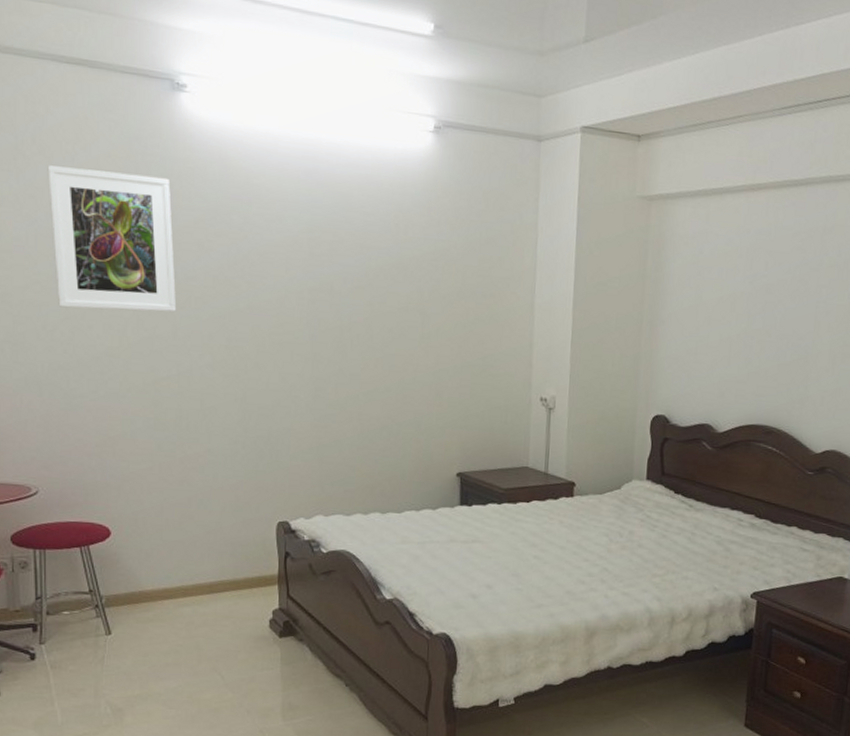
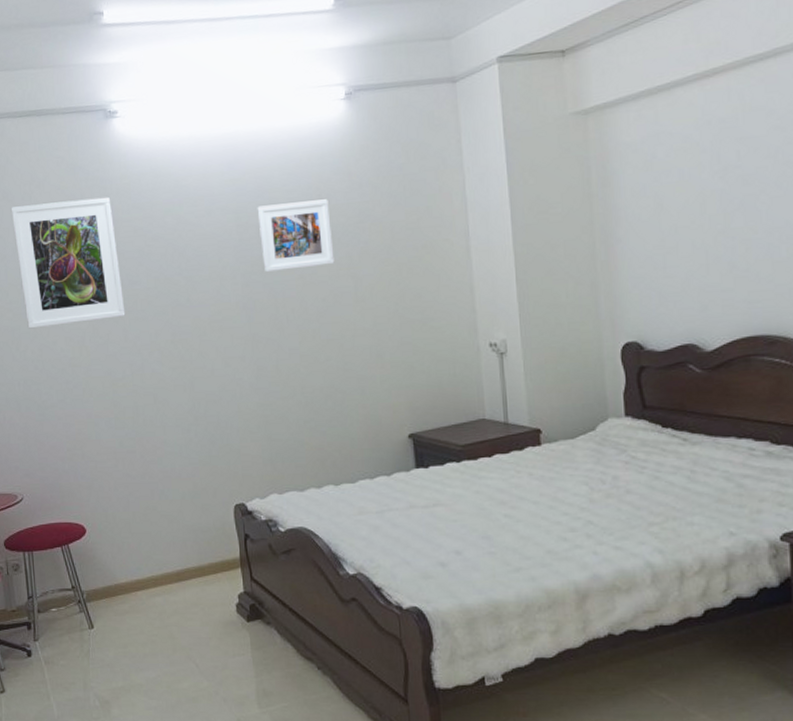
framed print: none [331,223,406,297] -> present [257,199,335,272]

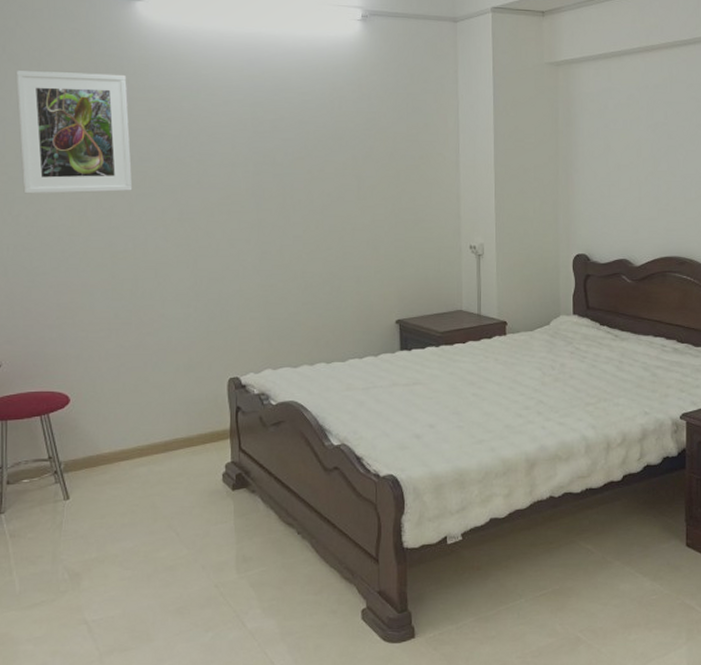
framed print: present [257,199,335,272] -> none [273,103,341,164]

